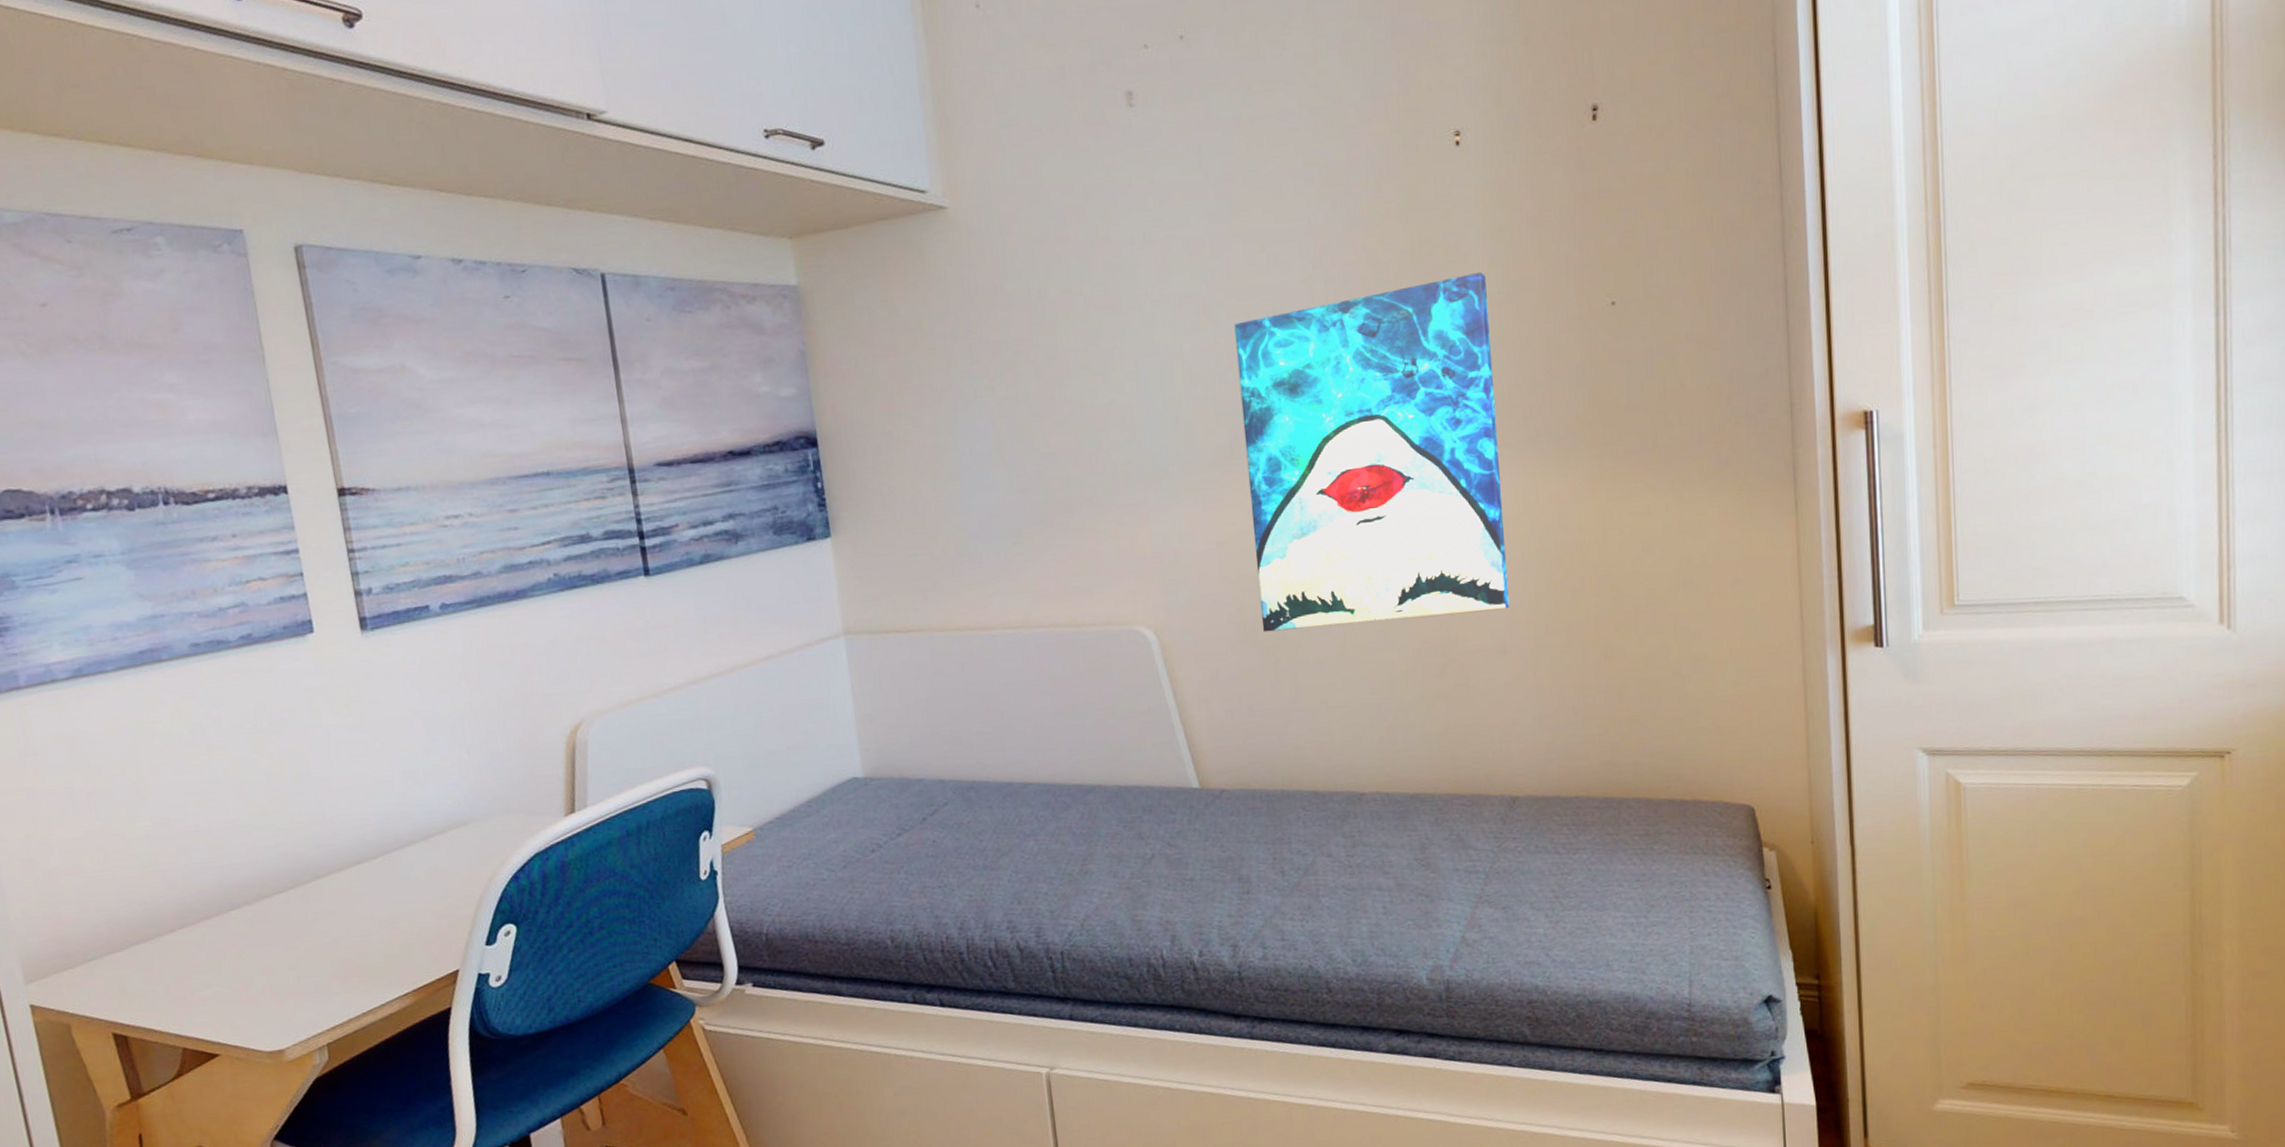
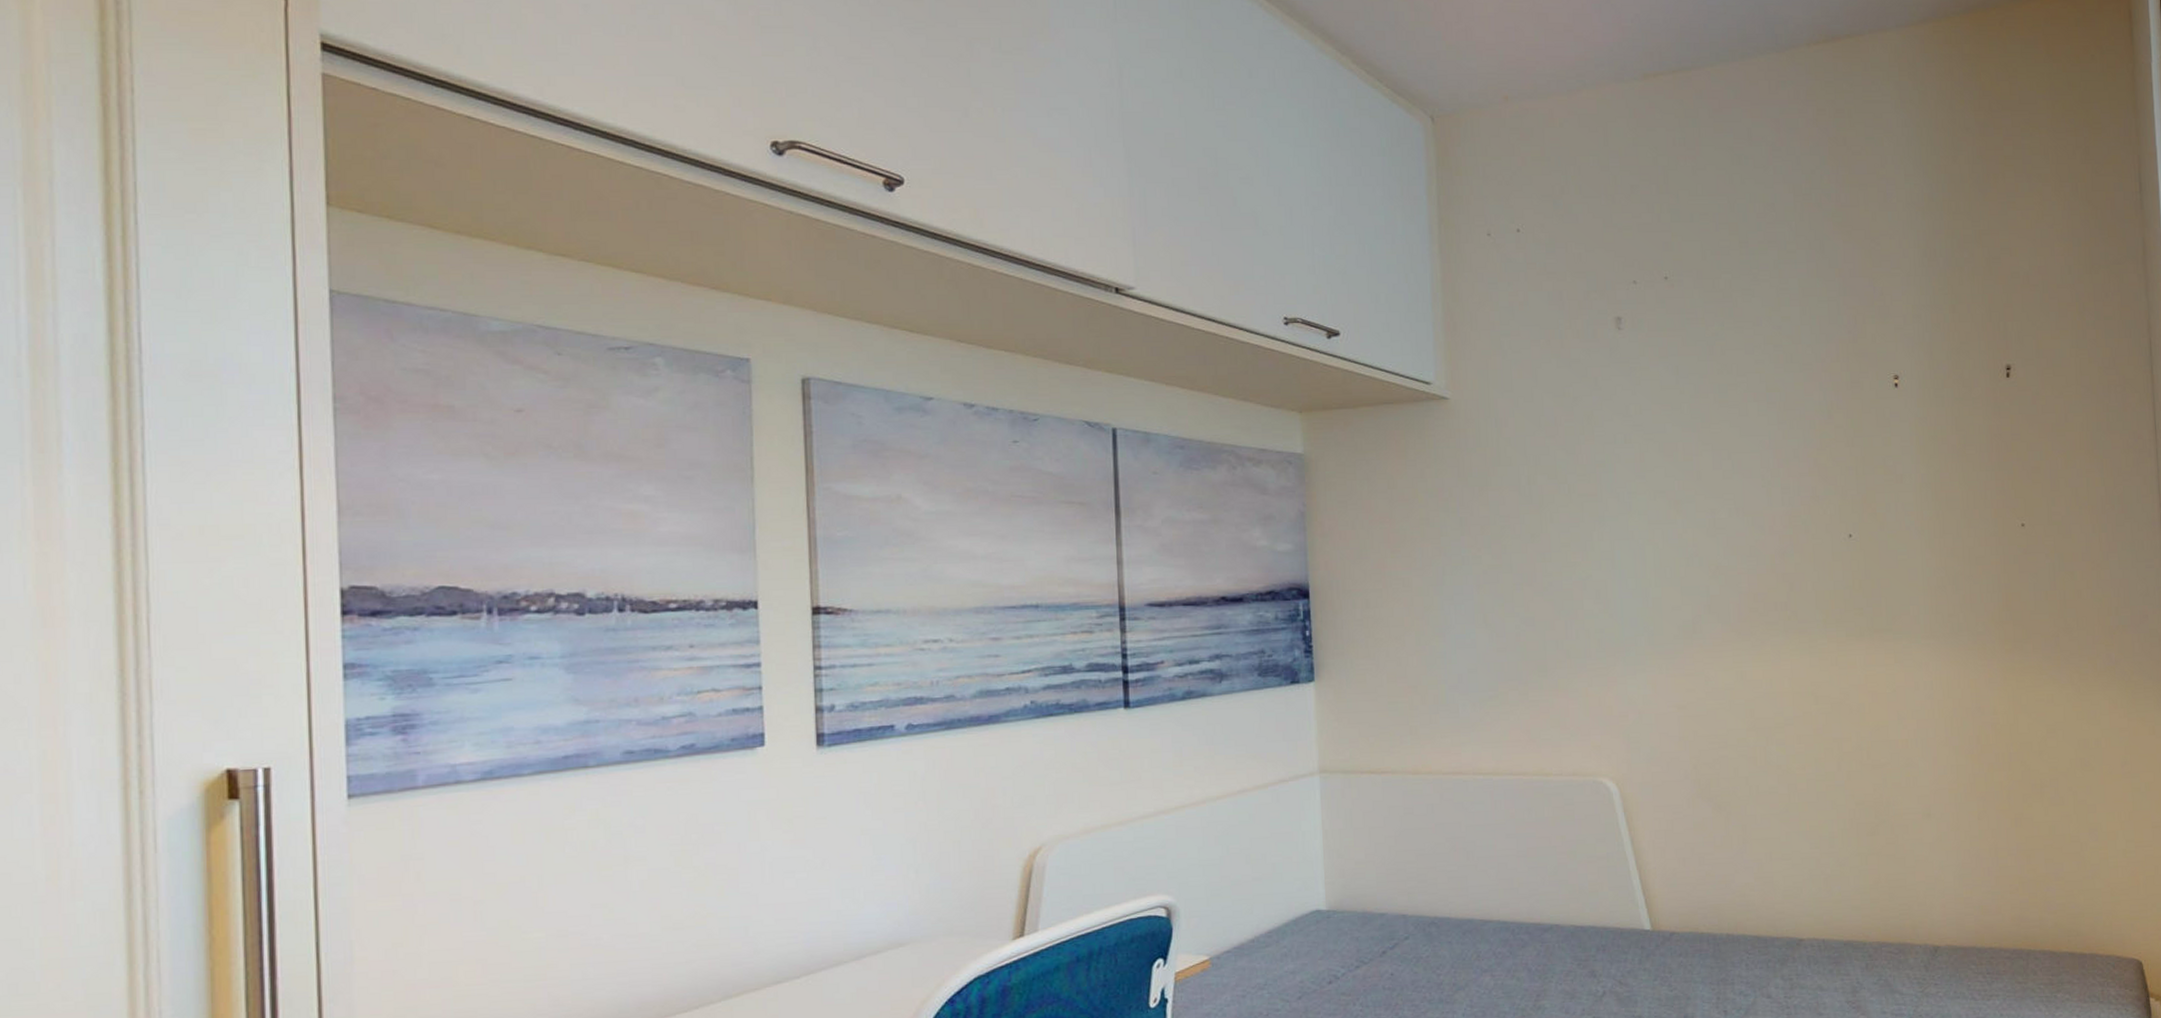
wall art: present [1234,272,1510,632] -> none [1701,491,1935,789]

